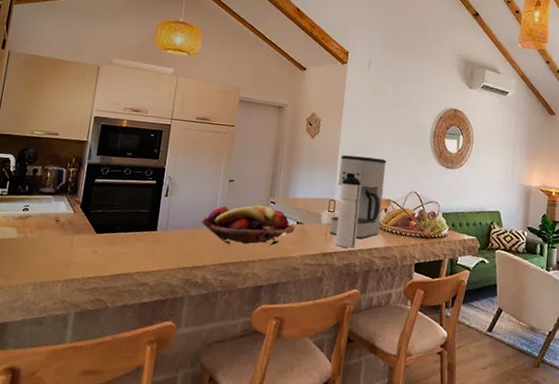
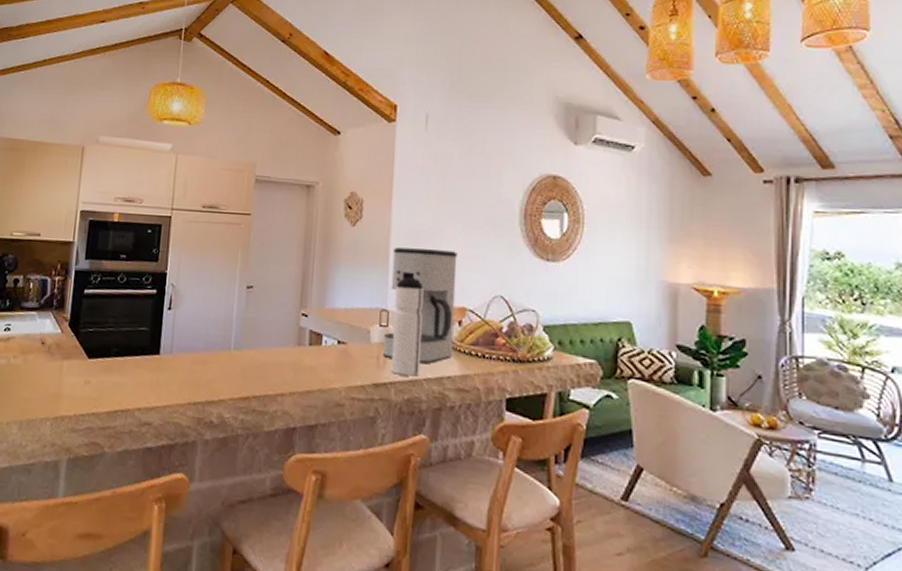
fruit basket: present [201,205,295,246] -> none [213,319,336,373]

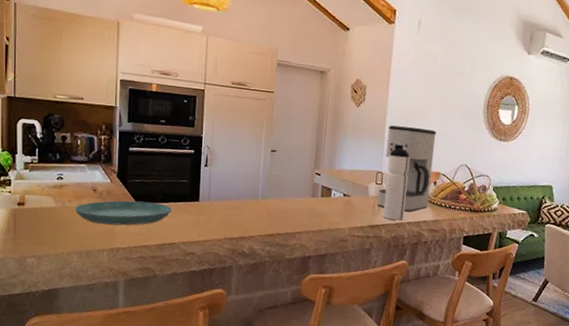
saucer: none [19,355,129,387] -> present [75,200,173,226]

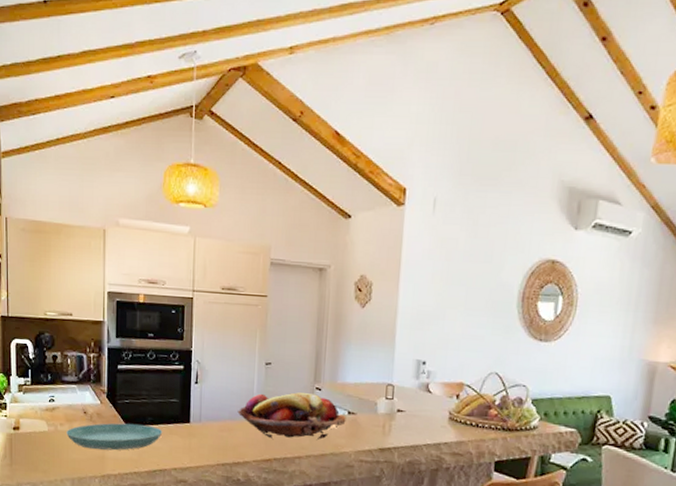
fruit basket: none [244,176,342,217] -> present [237,392,346,440]
coffee maker: present [378,125,437,212] -> none [388,328,458,432]
water bottle: present [382,145,410,220] -> none [394,352,426,442]

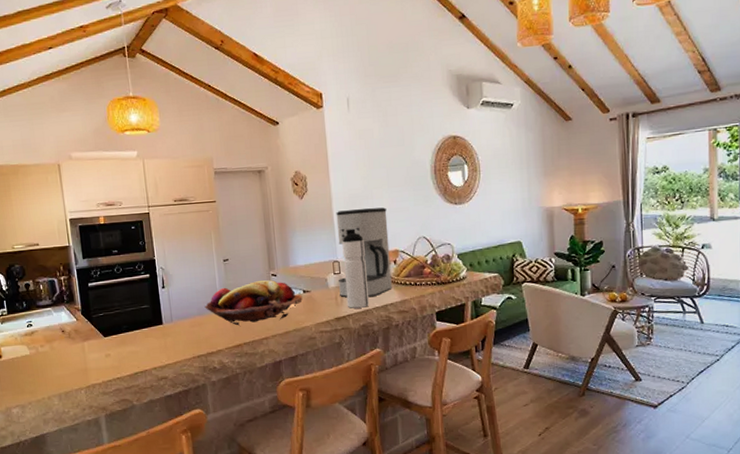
saucer: present [66,423,163,451] -> none [47,333,139,364]
coffee maker: none [388,328,458,432] -> present [336,207,392,298]
water bottle: none [394,352,426,442] -> present [342,230,370,308]

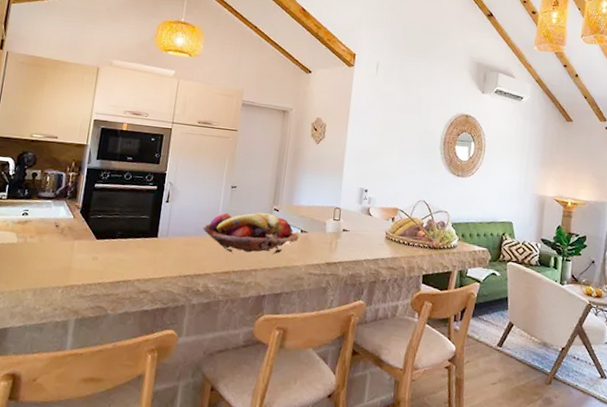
coffee maker: present [336,207,392,298] -> none [335,161,394,249]
water bottle: present [342,230,370,308] -> none [340,181,368,258]

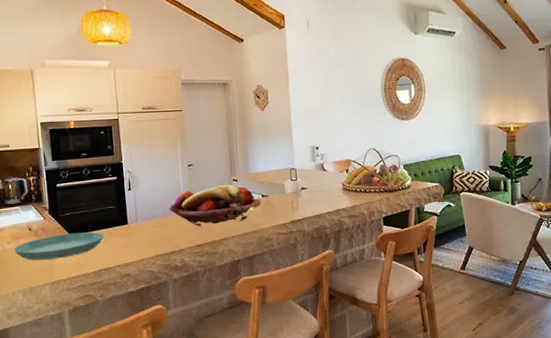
saucer: none [35,236,131,262] -> present [14,232,104,261]

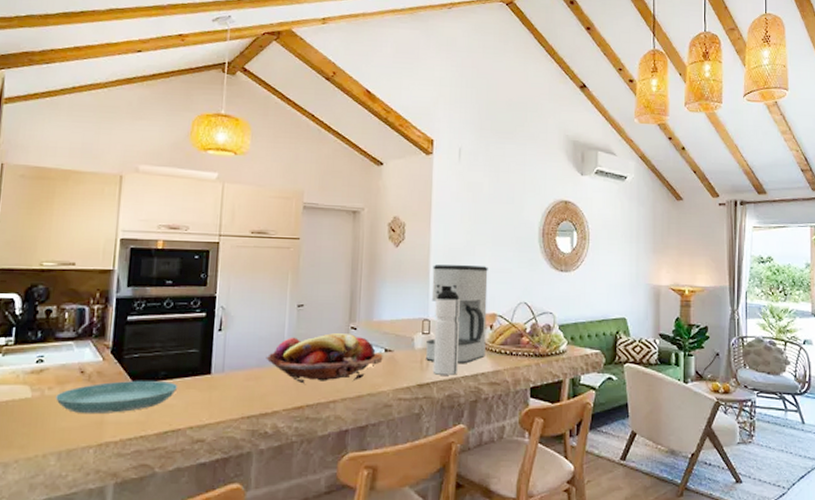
coffee maker: none [294,121,344,203] -> present [425,264,488,364]
water bottle: none [299,140,323,212] -> present [432,287,460,375]

